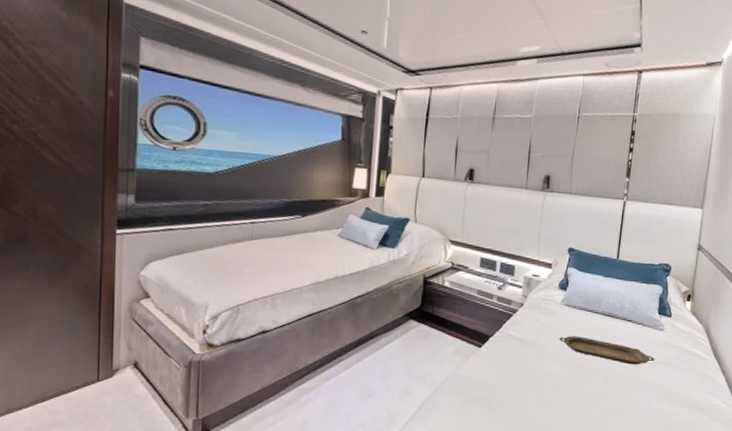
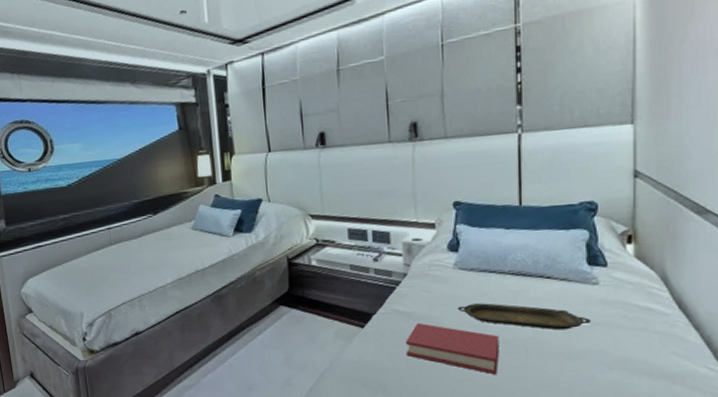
hardback book: none [513,347,587,398] -> present [406,322,500,375]

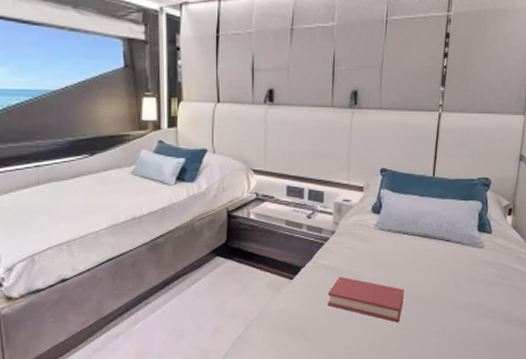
serving tray: present [458,303,592,330] -> none [374,260,475,286]

